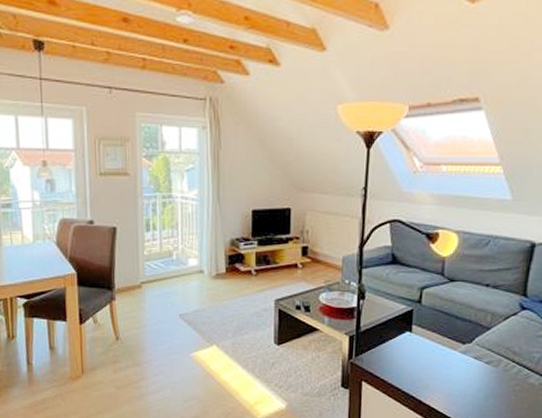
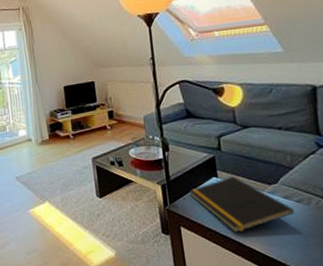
notepad: none [377,332,481,391] -> present [188,176,294,233]

